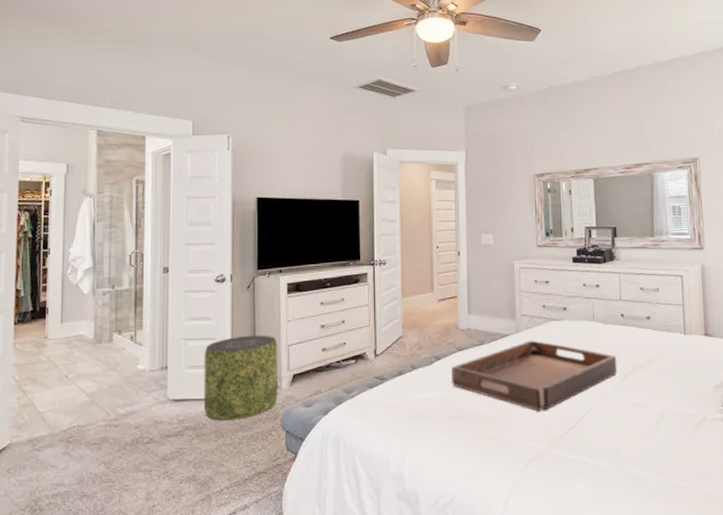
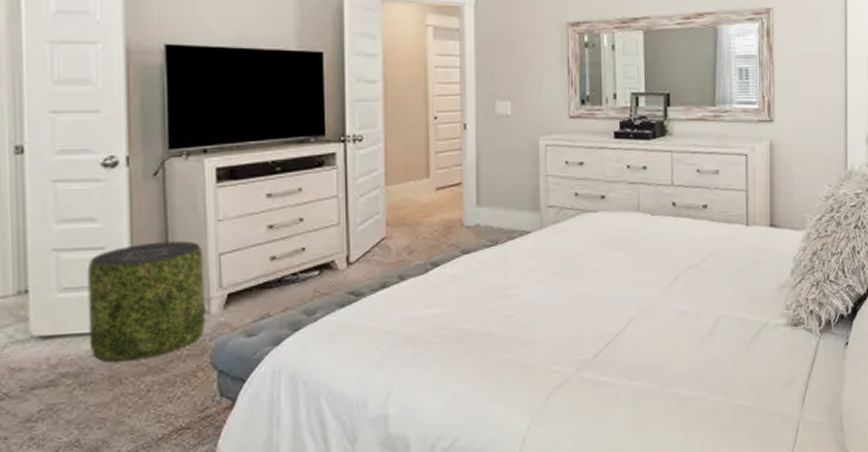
serving tray: present [452,340,618,412] -> none [454,238,666,327]

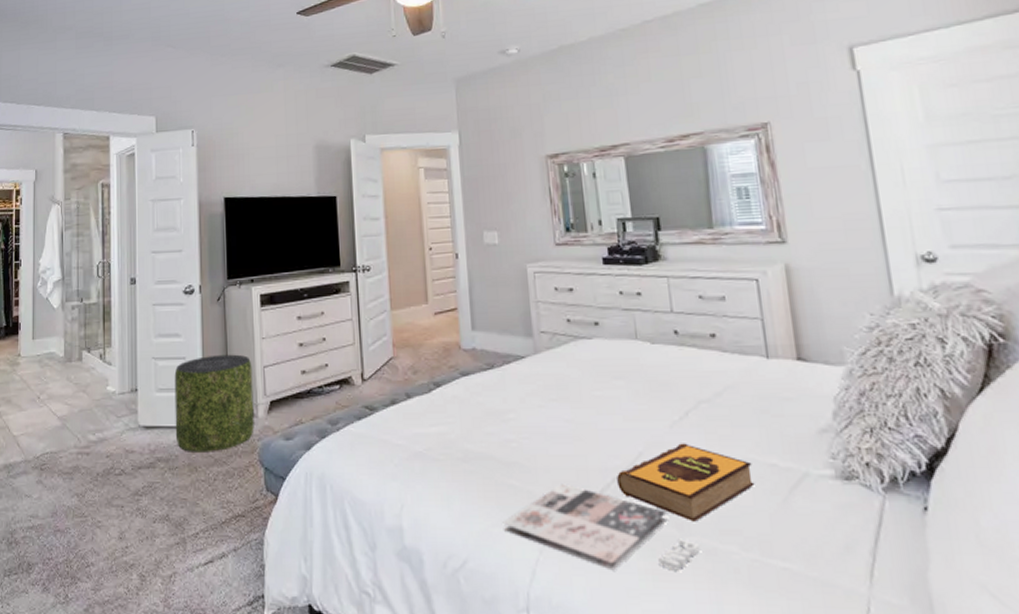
magazine: none [496,353,675,429] -> present [502,484,700,571]
hardback book: none [609,306,725,375] -> present [617,443,755,522]

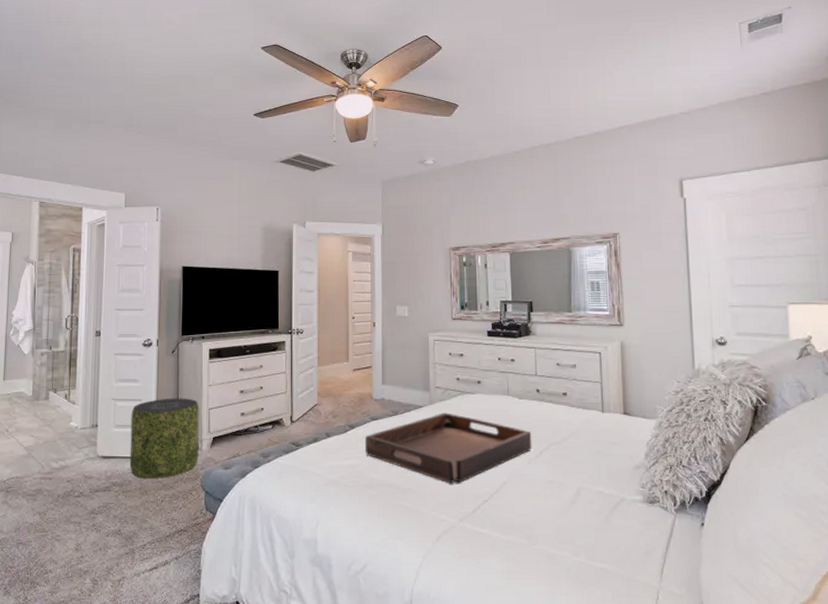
serving tray: none [455,364,674,456] -> present [365,412,532,484]
magazine: present [502,484,700,571] -> none [396,505,543,572]
hardback book: present [617,443,755,522] -> none [486,475,586,534]

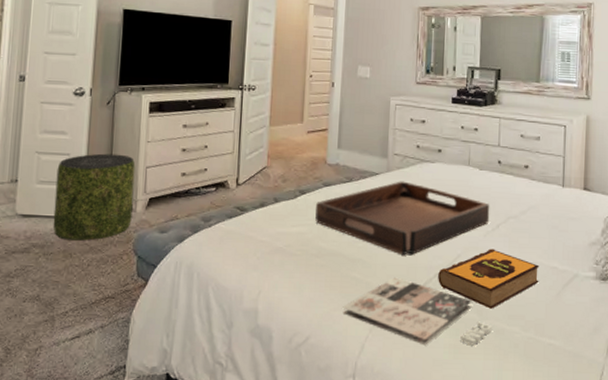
magazine: none [396,505,543,572] -> present [342,277,492,346]
hardback book: none [486,475,586,534] -> present [438,248,540,309]

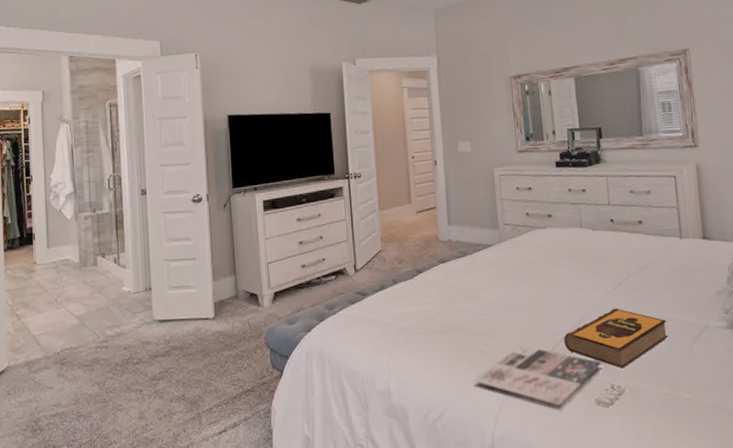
pouf: present [53,153,136,241] -> none [185,253,261,340]
serving tray: present [315,181,490,255] -> none [434,250,609,324]

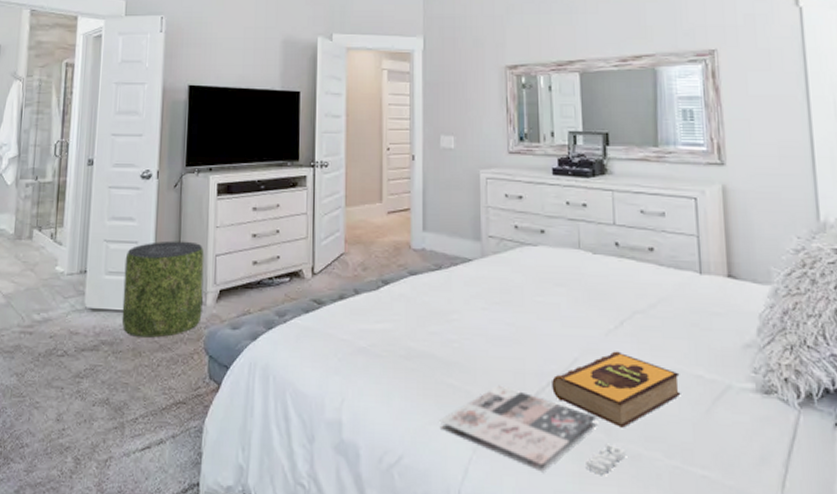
pouf: none [185,253,261,340] -> present [122,241,205,338]

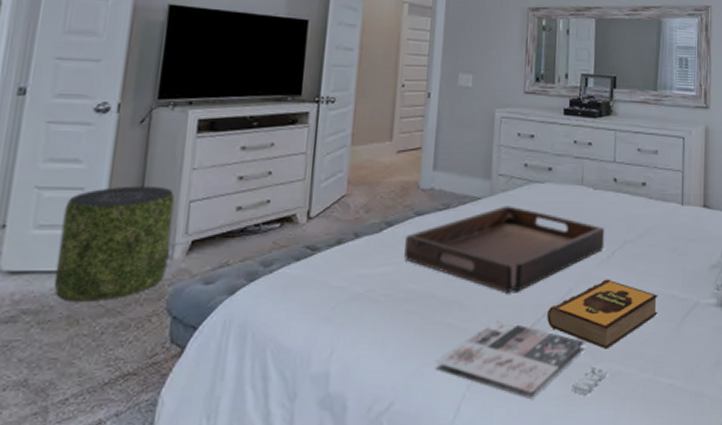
serving tray: none [402,268,611,358] -> present [404,206,605,294]

